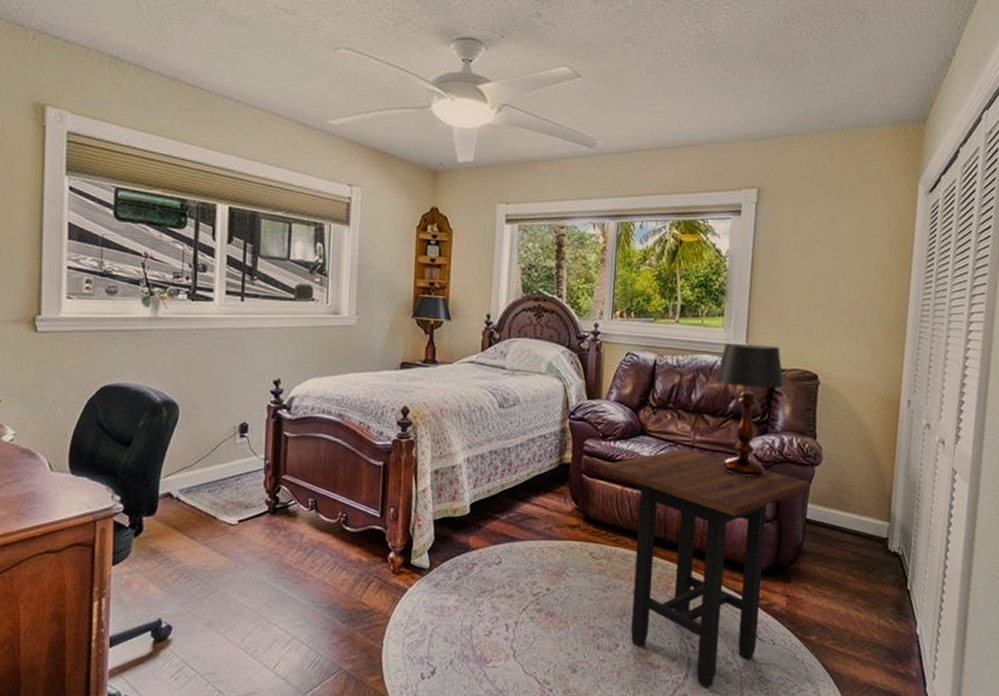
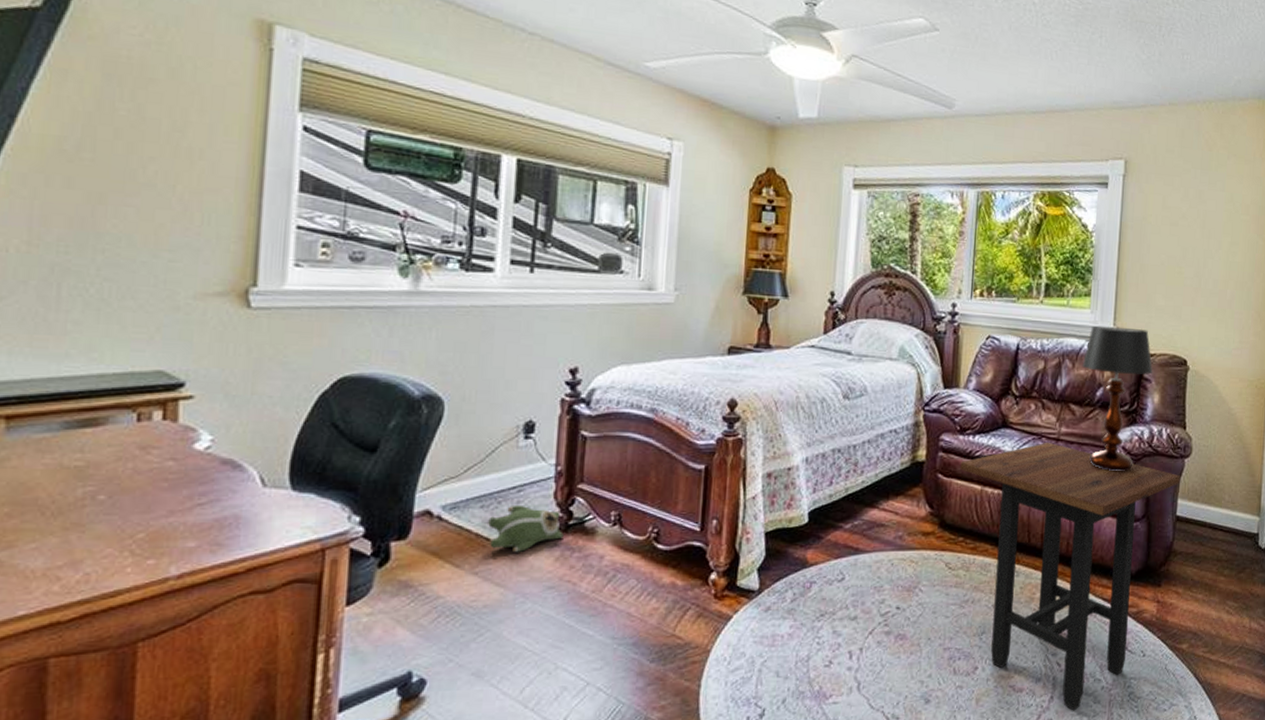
plush toy: none [214,490,272,529] -> present [488,504,564,552]

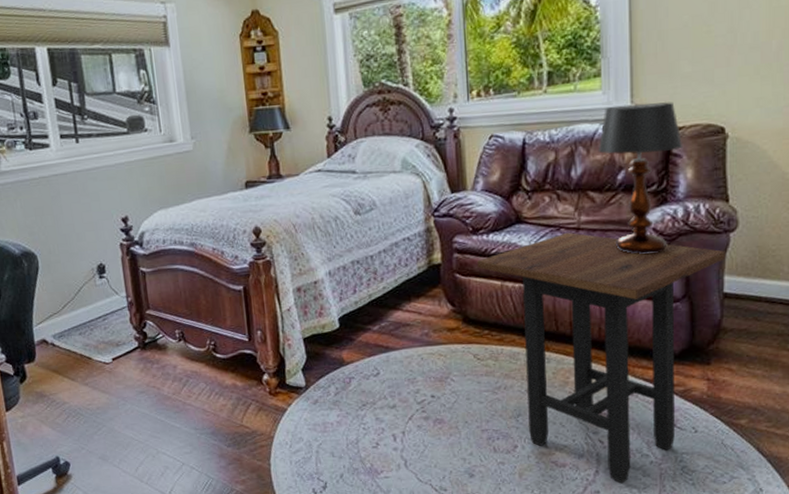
plush toy: present [488,504,564,552] -> none [87,330,143,367]

